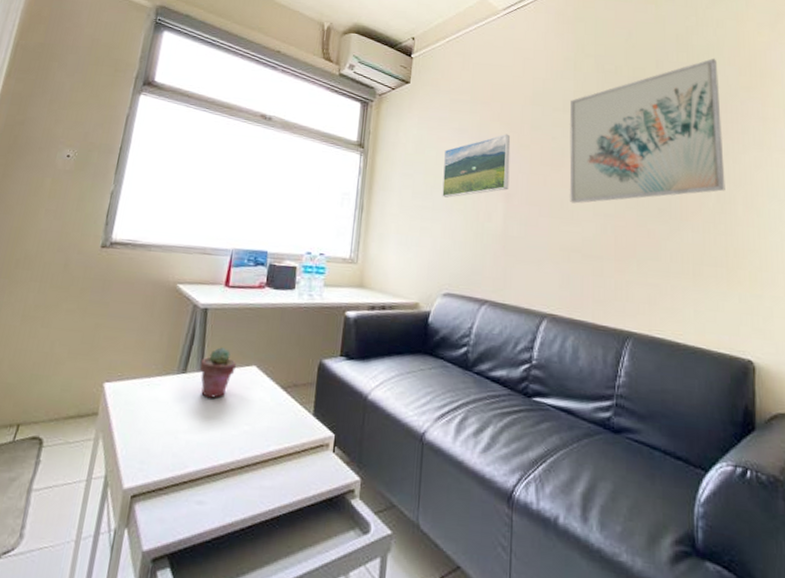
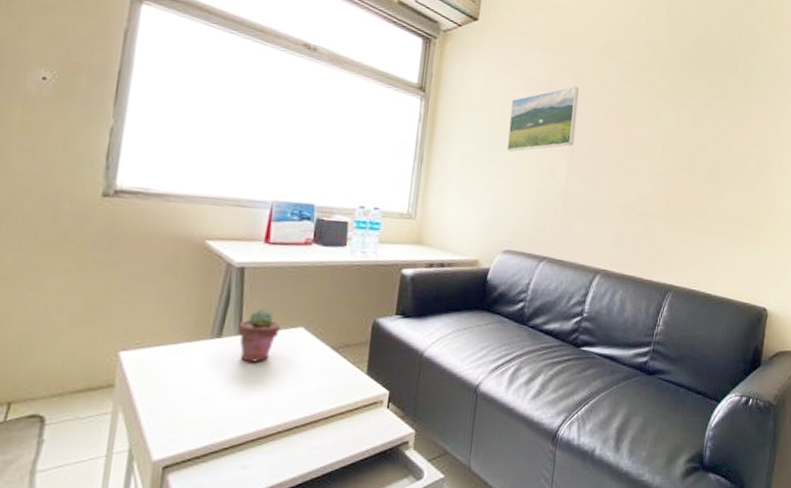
wall art: present [569,58,725,204] -> none [630,22,776,163]

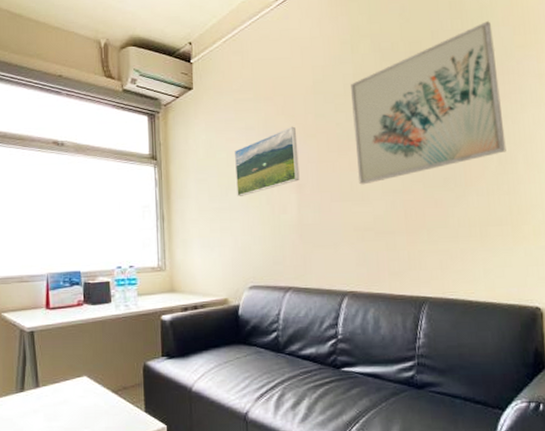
potted succulent: present [238,309,280,362] -> none [36,364,68,410]
wall art: none [630,22,776,163] -> present [351,20,506,185]

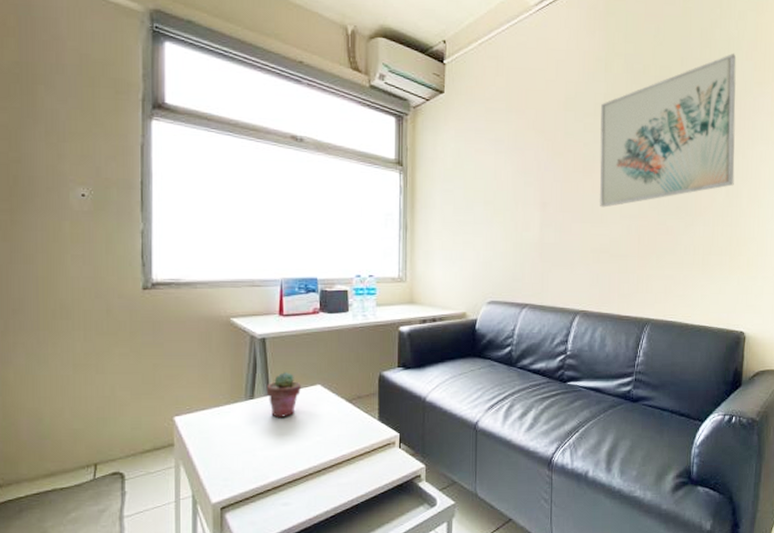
potted succulent: none [36,364,68,410] -> present [267,372,301,417]
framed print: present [234,126,300,196] -> none [482,142,545,211]

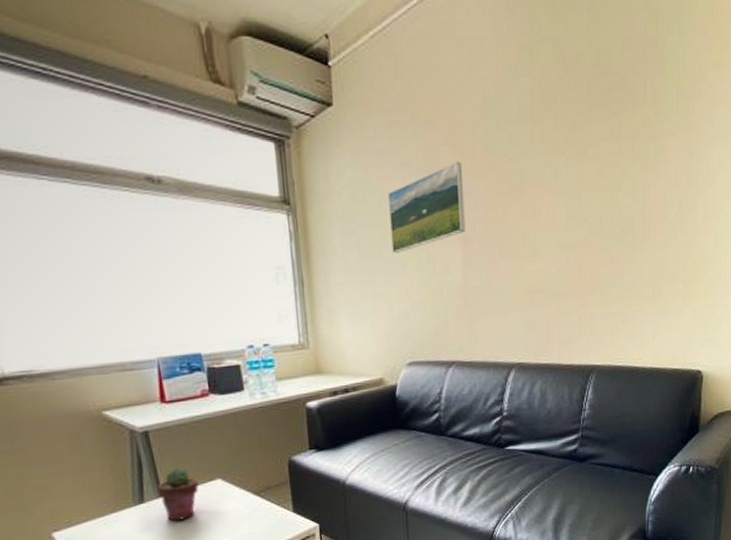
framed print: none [482,142,545,211] -> present [387,161,466,253]
wall art: present [599,53,736,208] -> none [527,27,688,238]

